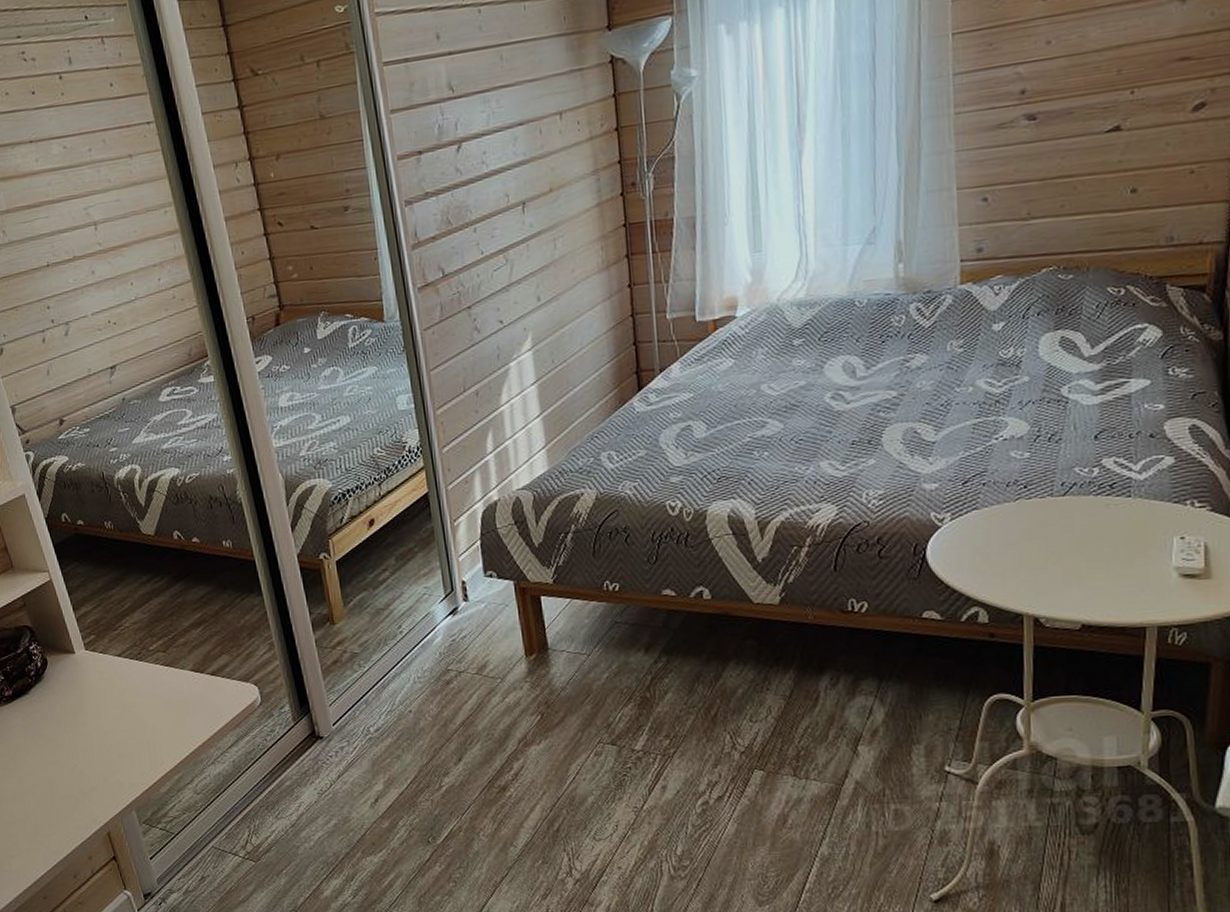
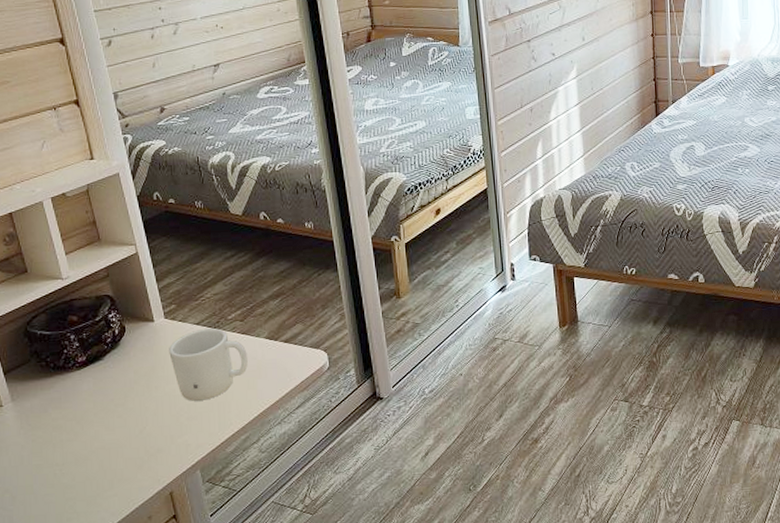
mug: none [92,660,175,738] -> present [169,328,248,401]

